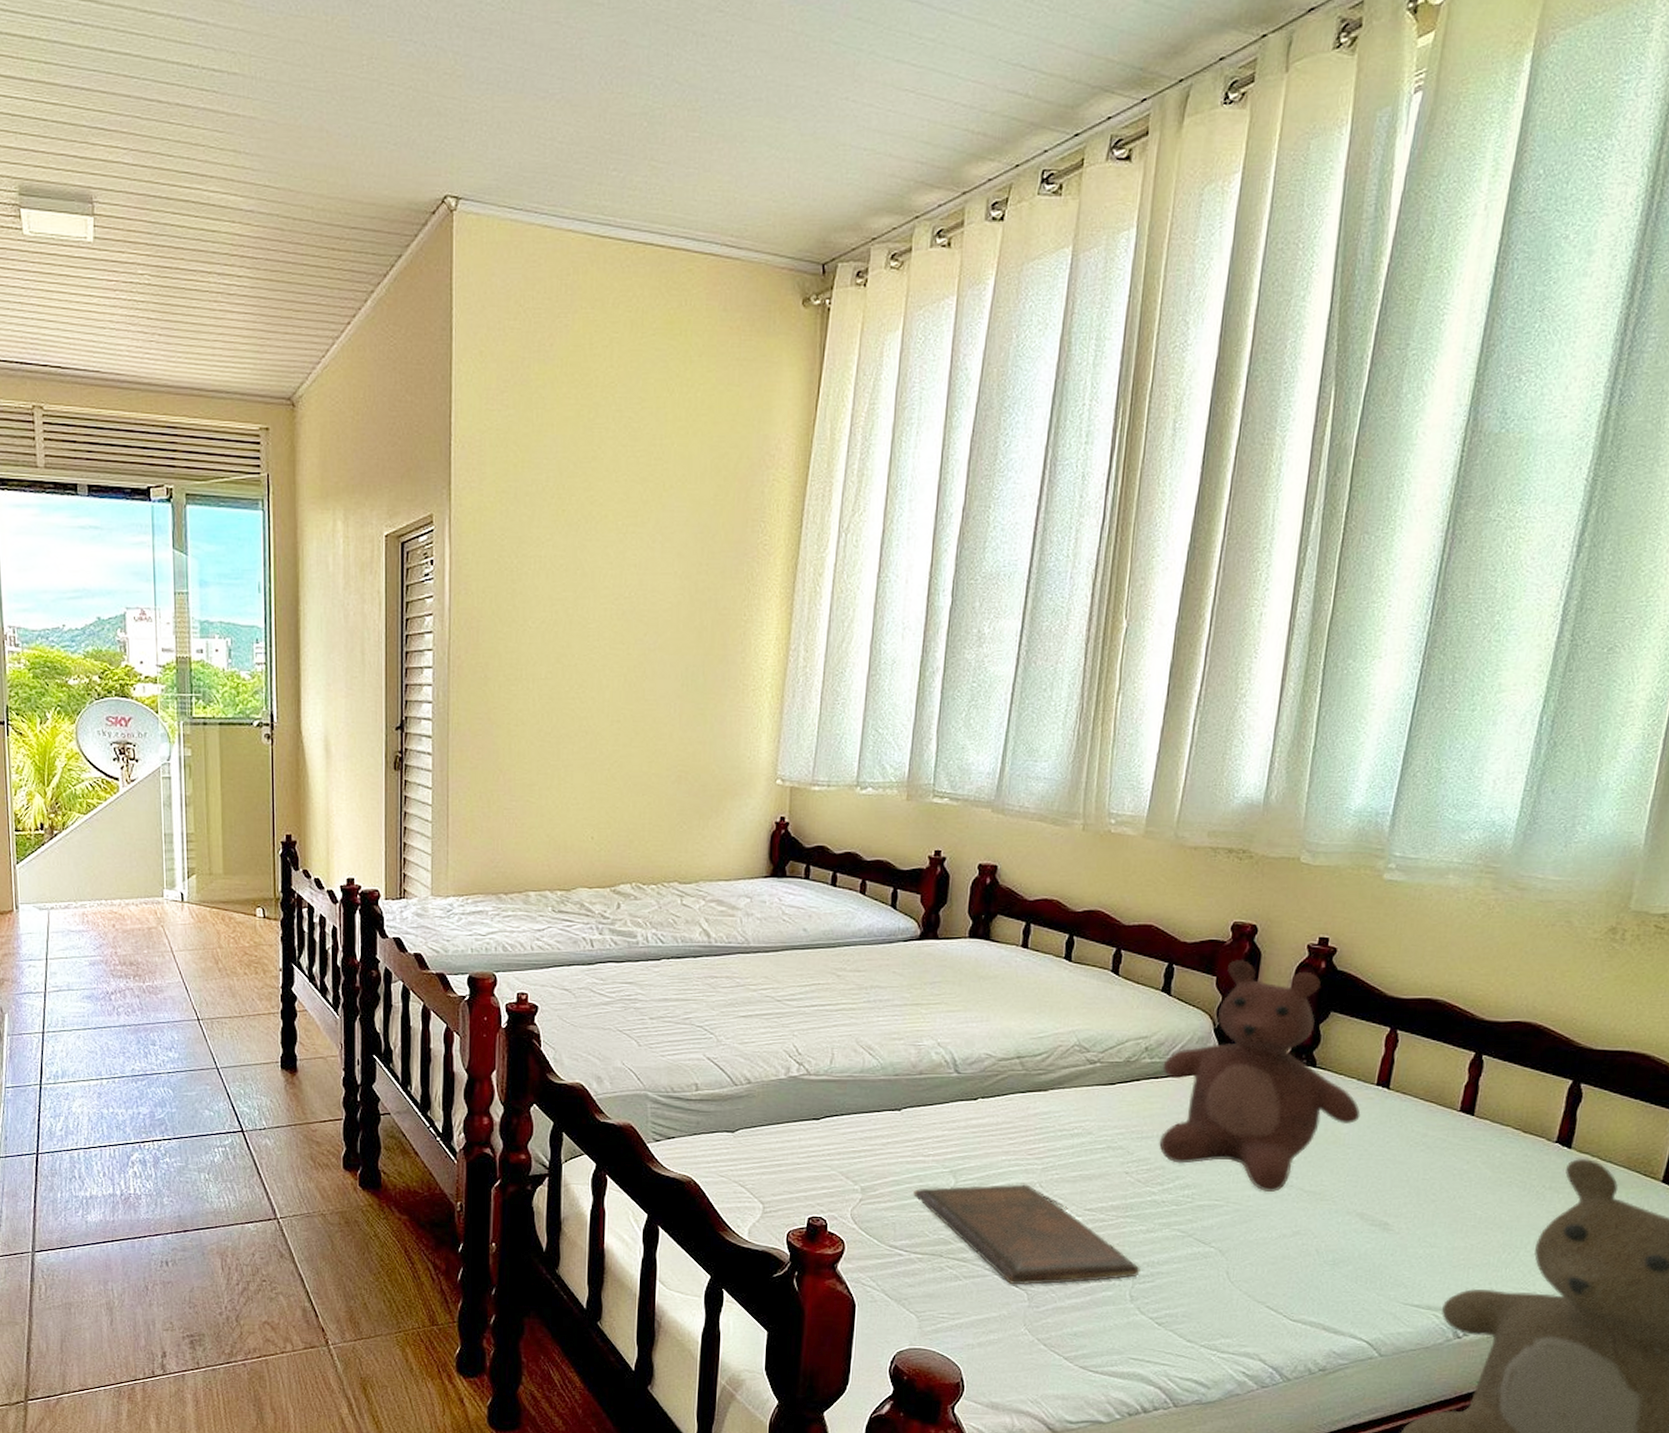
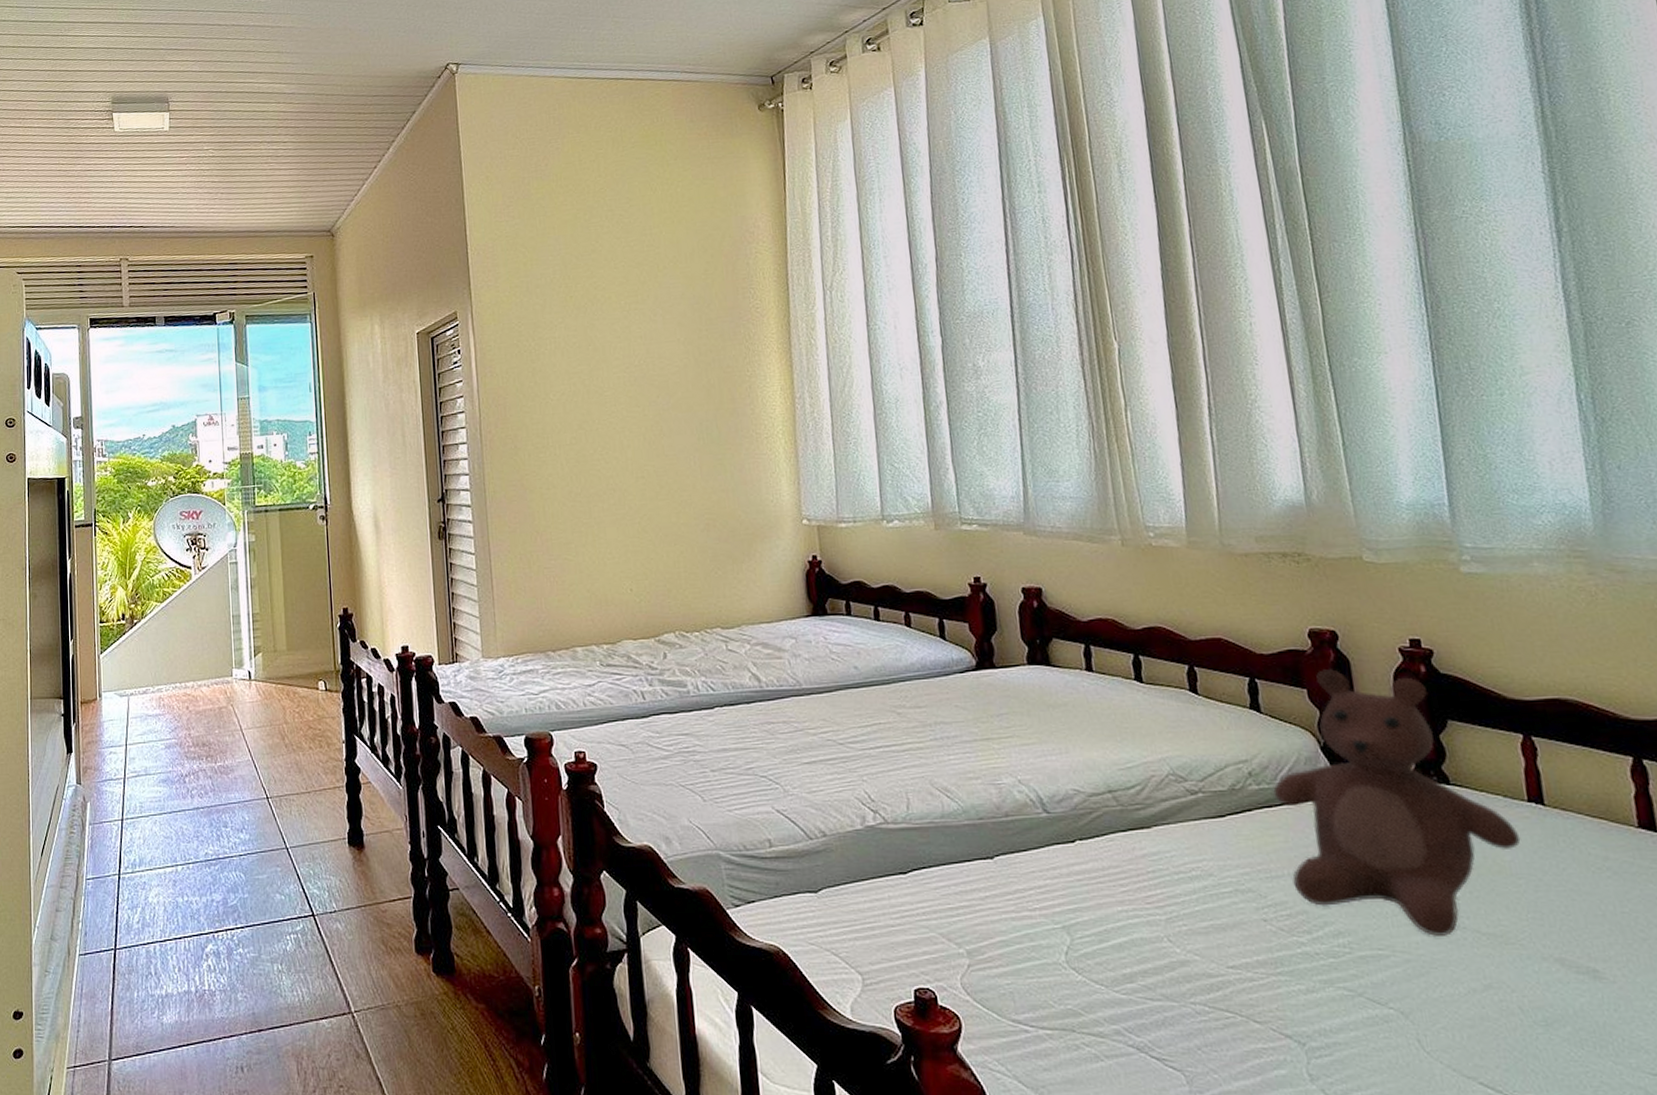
book: present [912,1184,1140,1286] -> none [1025,939,1313,1065]

